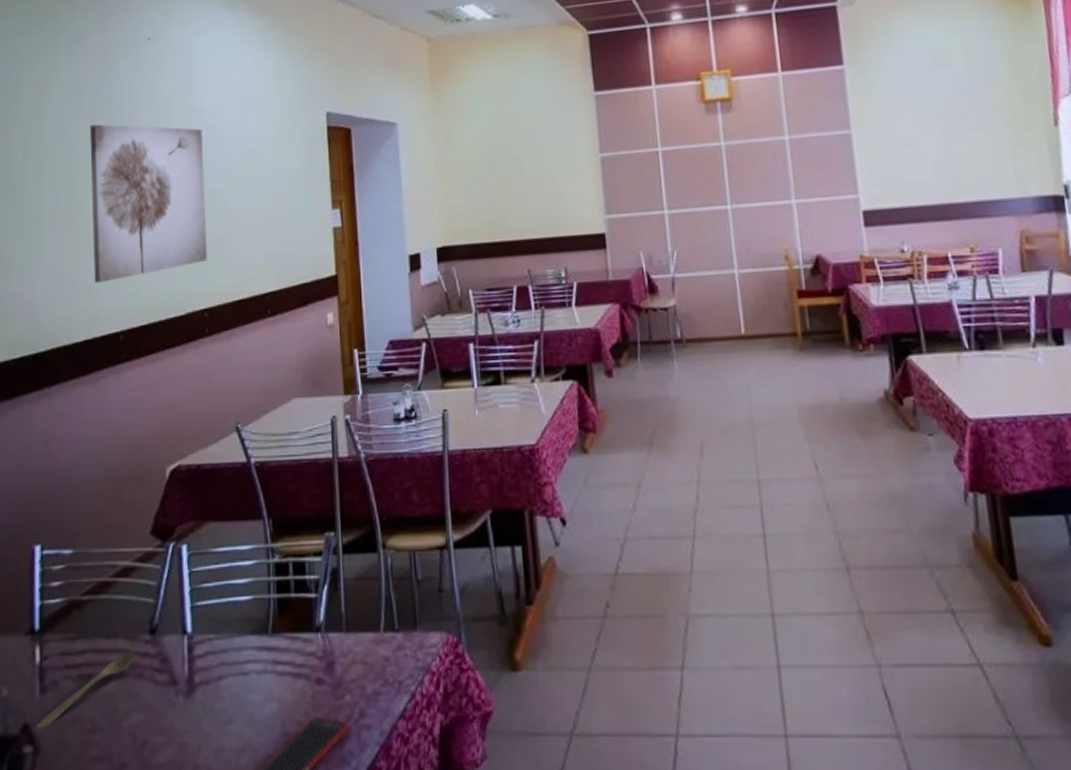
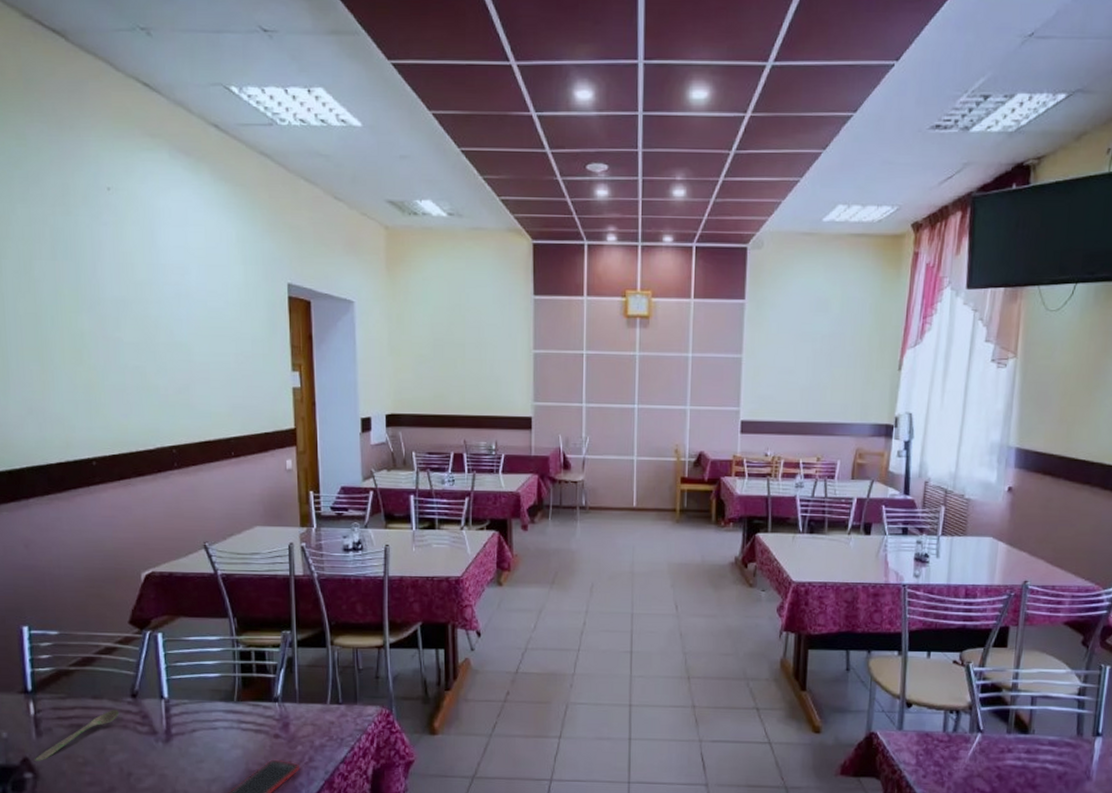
wall art: present [90,124,207,283] -> none [52,266,174,414]

